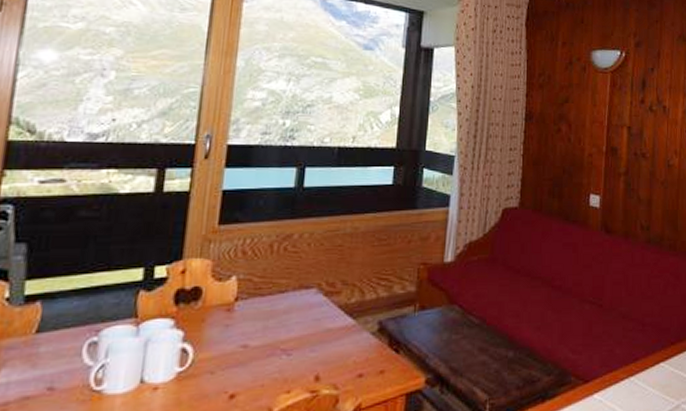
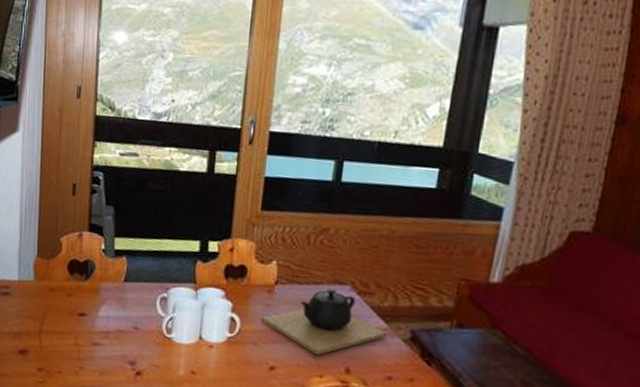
teapot: none [218,294,355,369] -> present [261,288,386,356]

